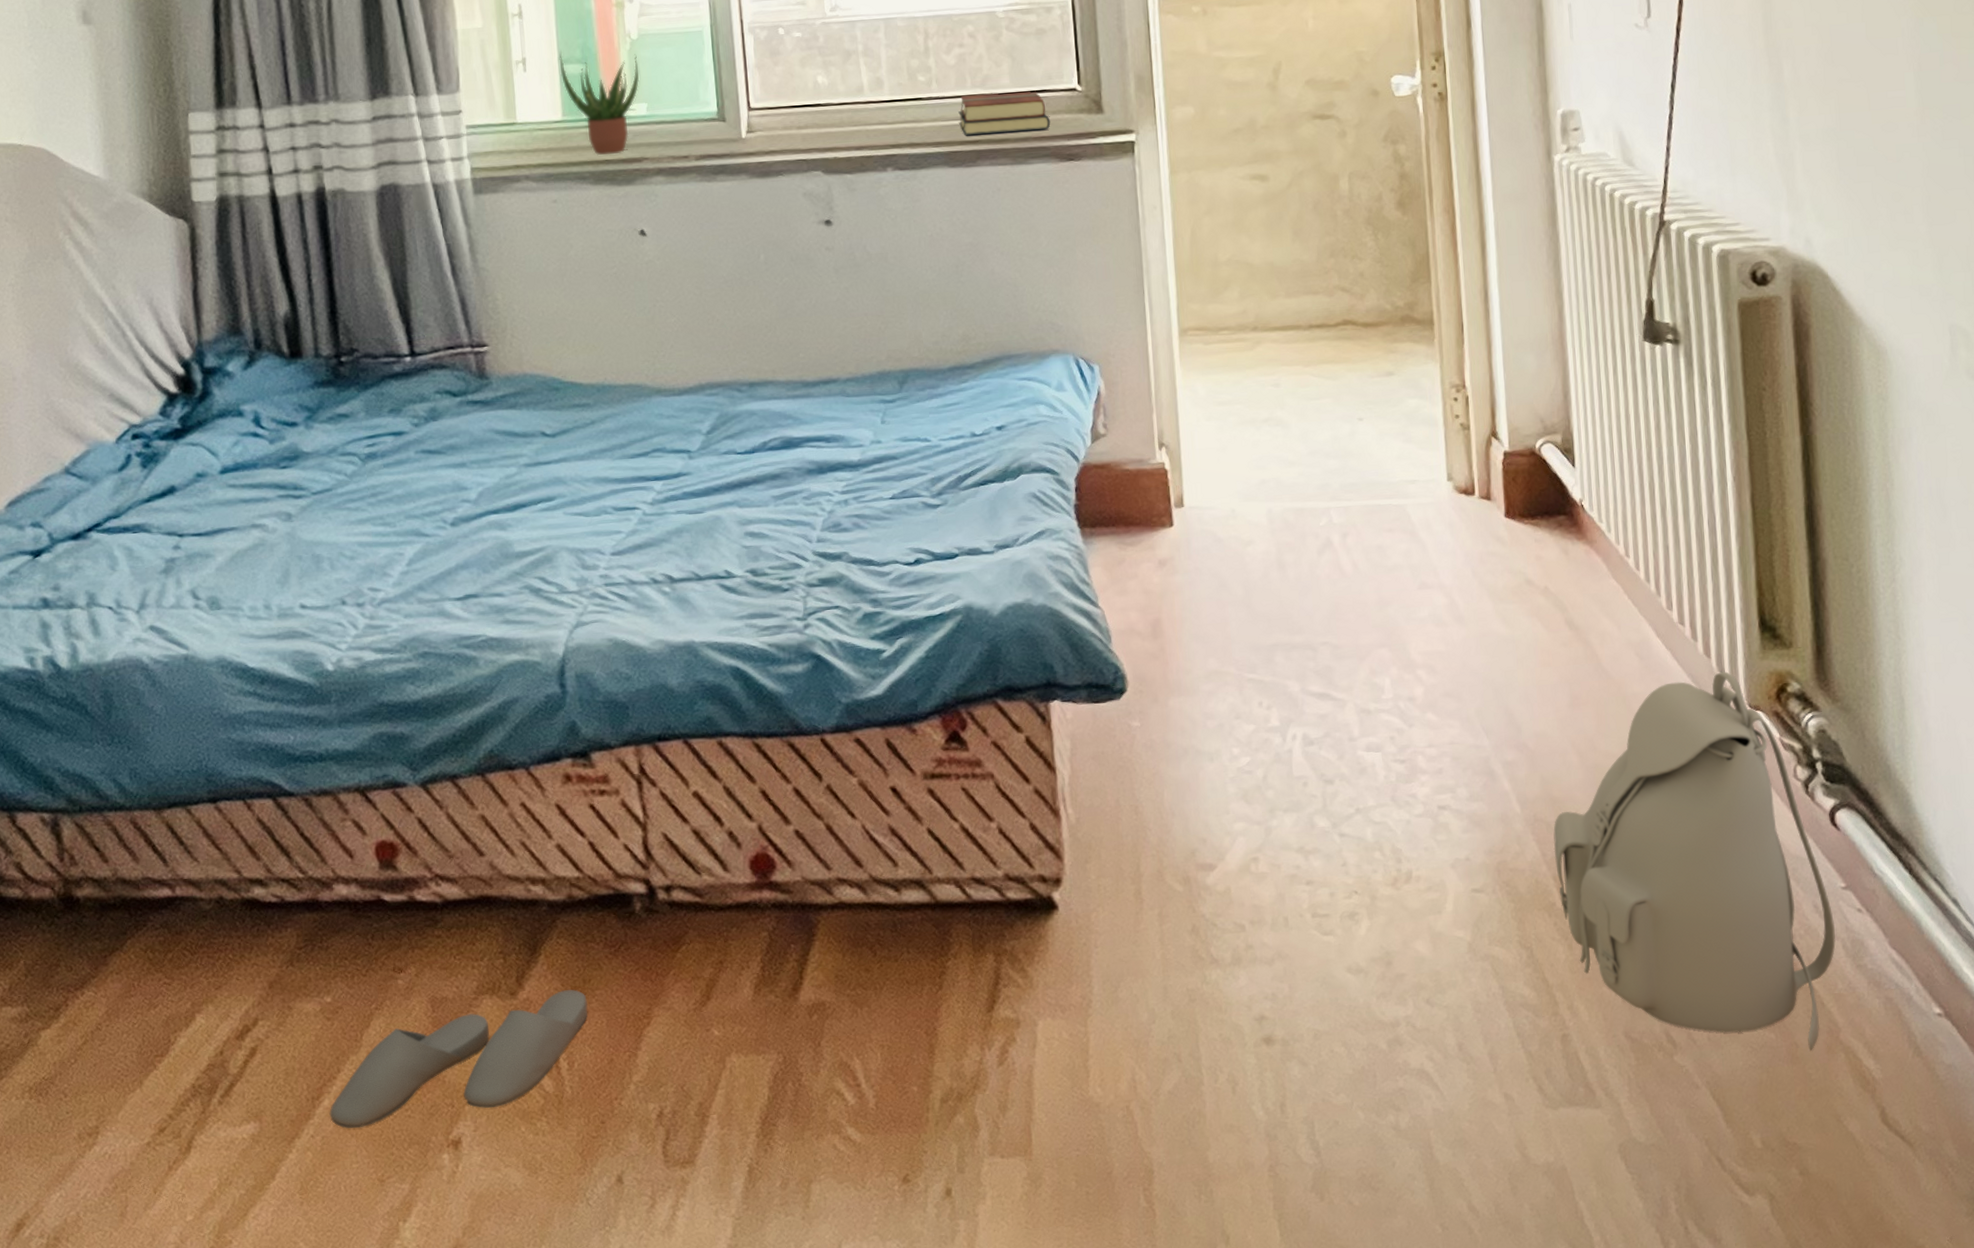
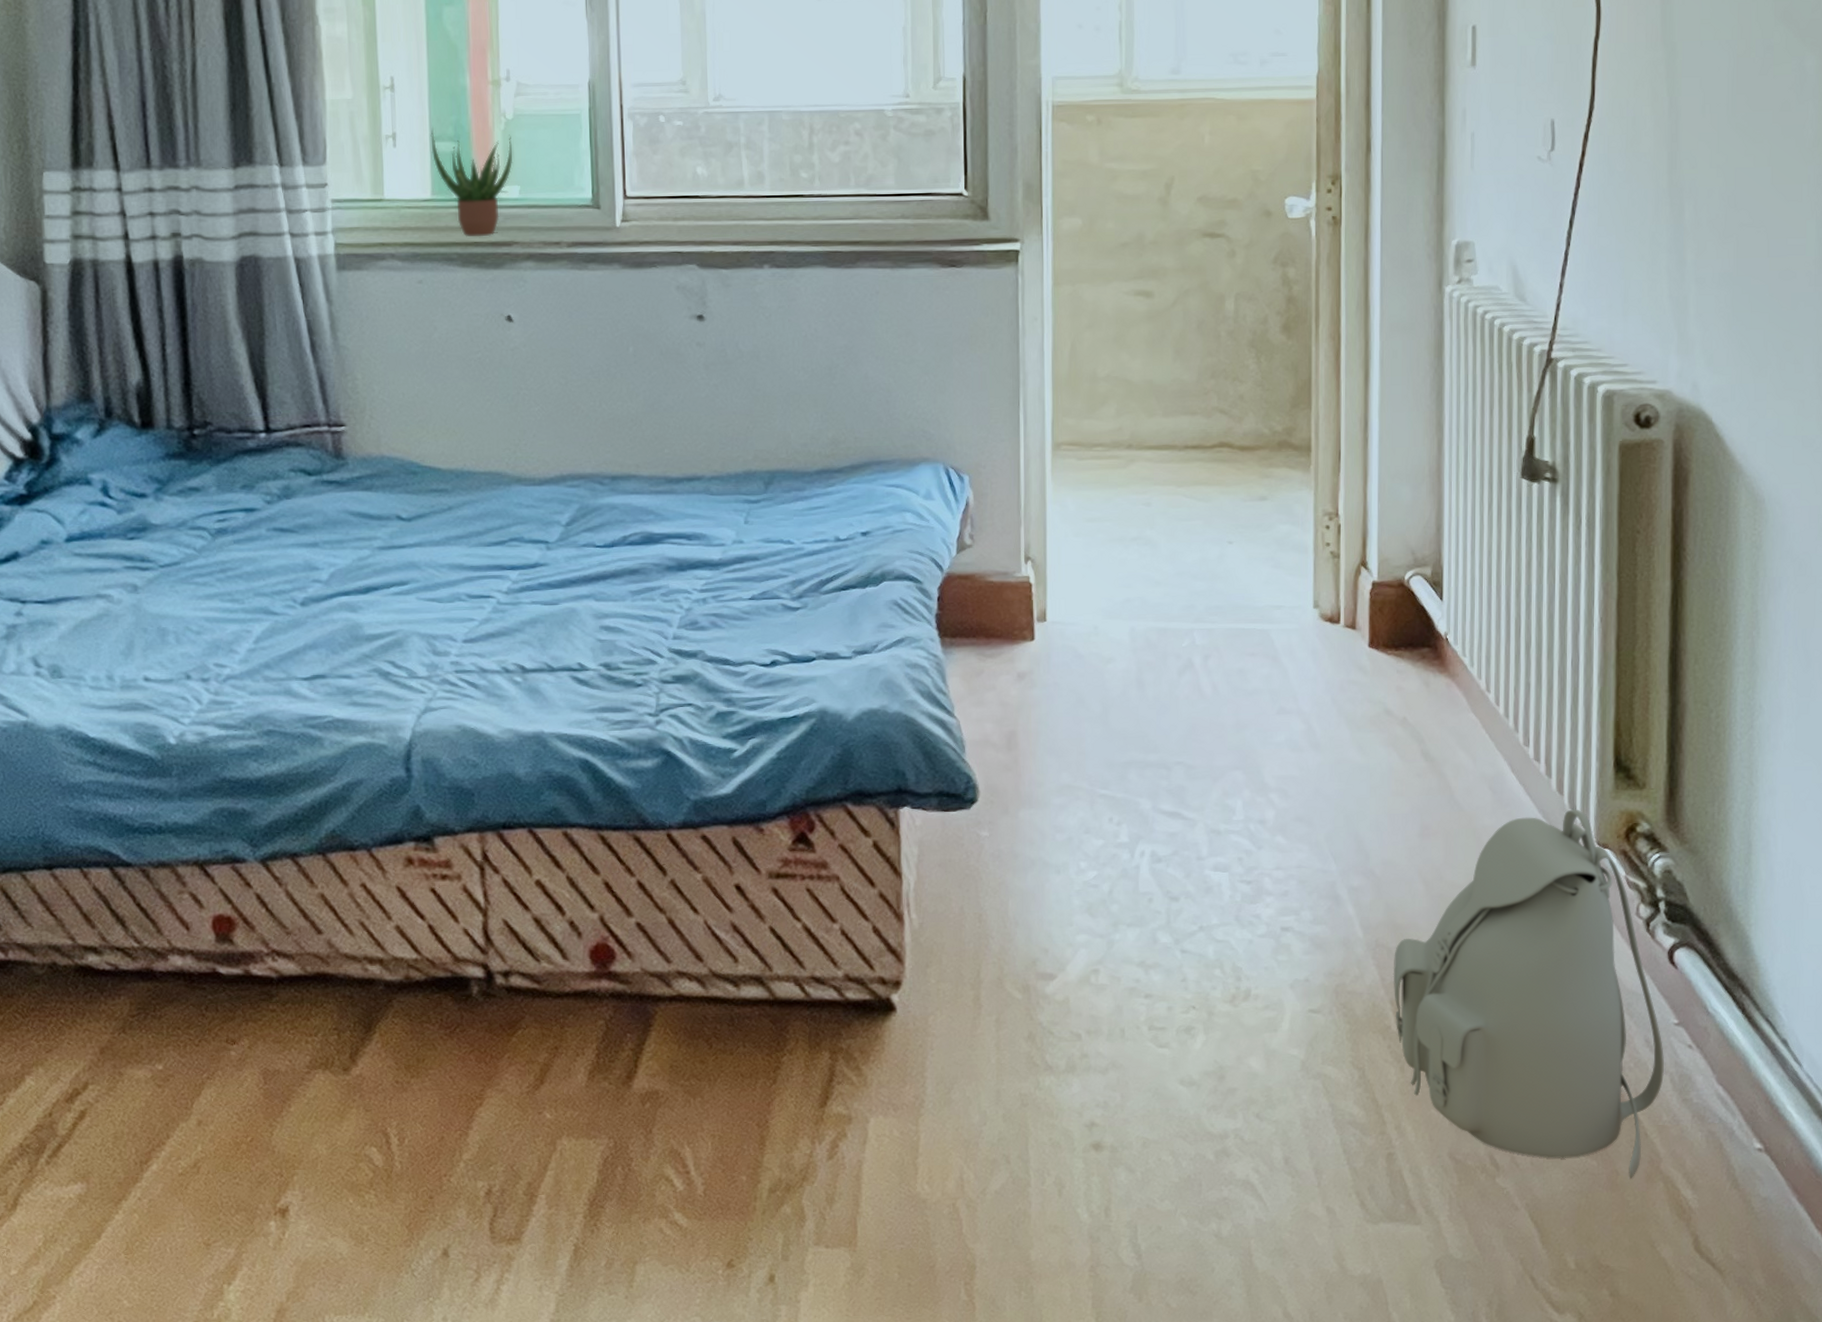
slippers: present [329,989,588,1129] -> none [157,1068,421,1193]
books: present [958,90,1051,135] -> none [840,193,934,235]

